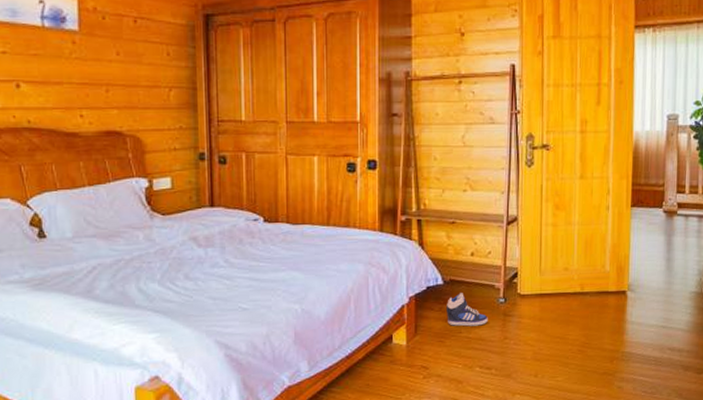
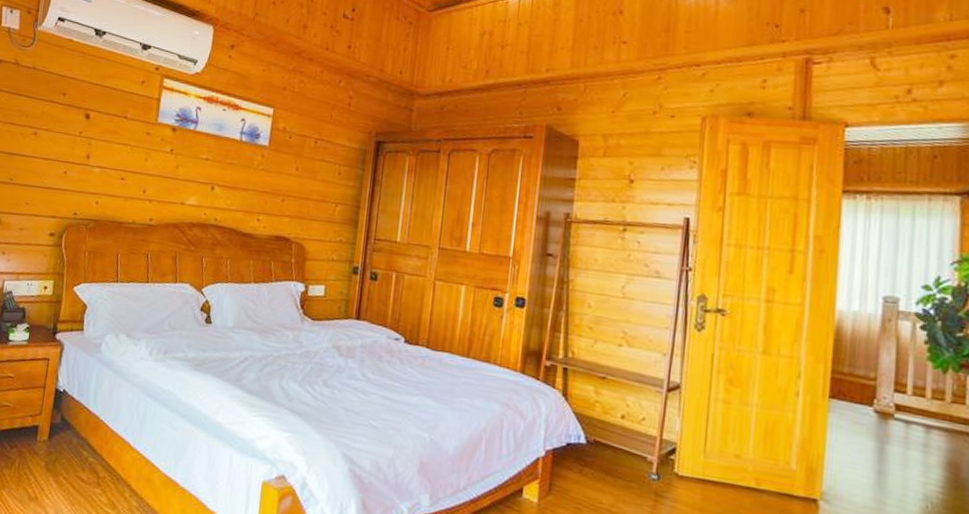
sneaker: present [447,293,488,327] -> none [586,457,636,501]

